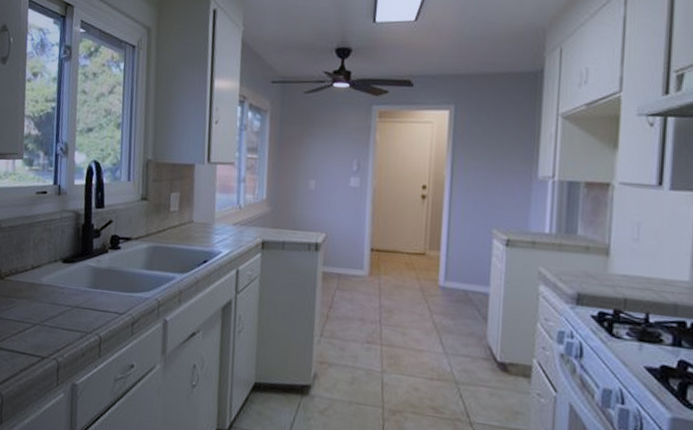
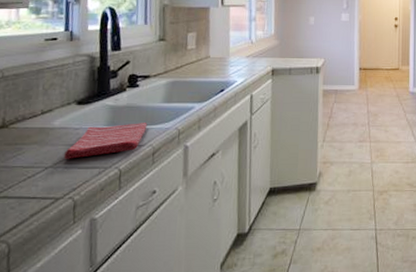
dish towel: none [49,287,128,319] -> present [63,123,148,159]

